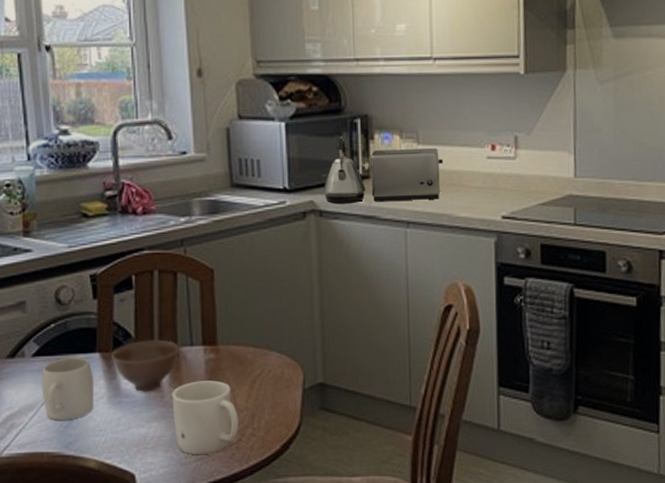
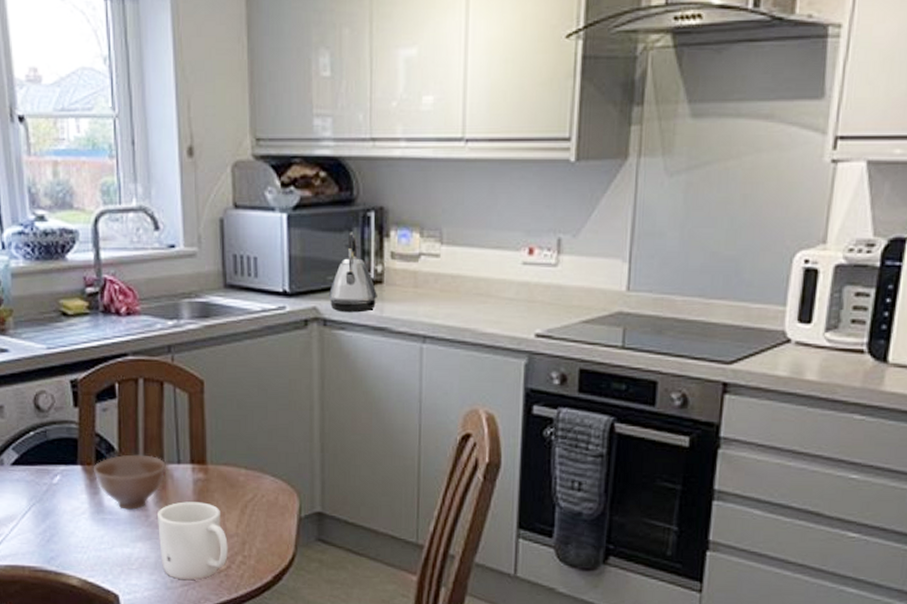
mug: present [41,357,94,420] -> none [21,468,76,534]
toaster: present [371,147,444,202] -> none [384,249,471,312]

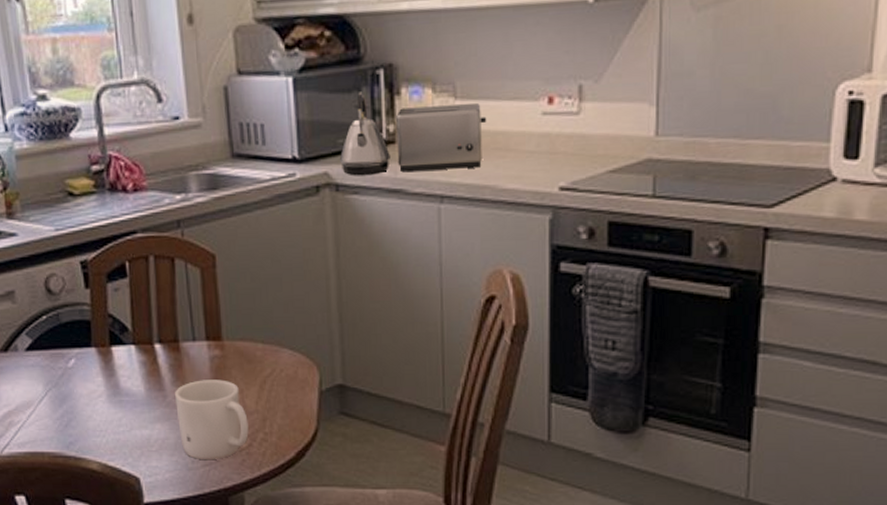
bowl: present [93,454,166,510] -> none [107,333,181,391]
toaster: none [384,249,471,312] -> present [396,102,487,173]

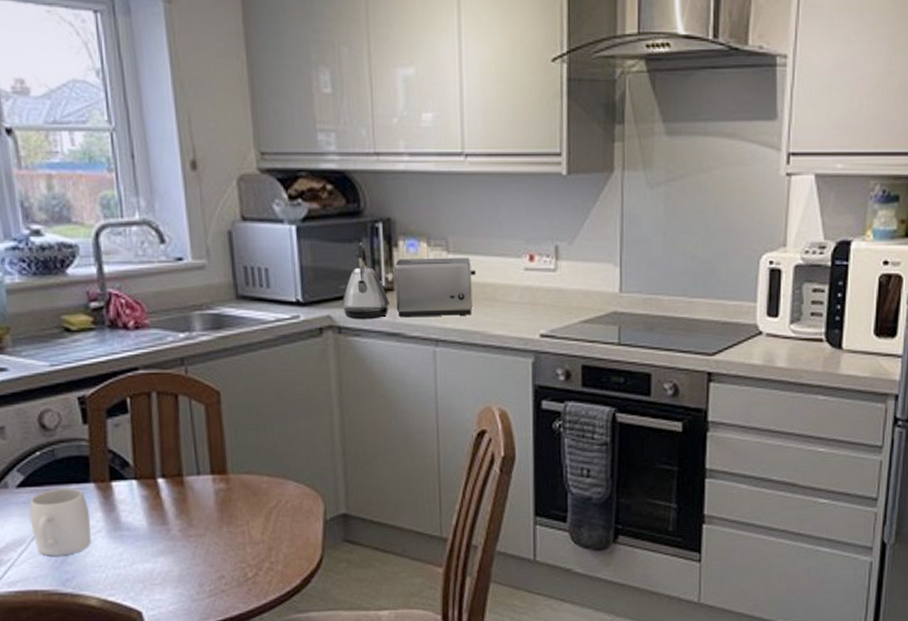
mug: none [37,352,93,419] -> present [29,488,91,556]
mug: present [175,379,249,459] -> none [179,512,255,590]

